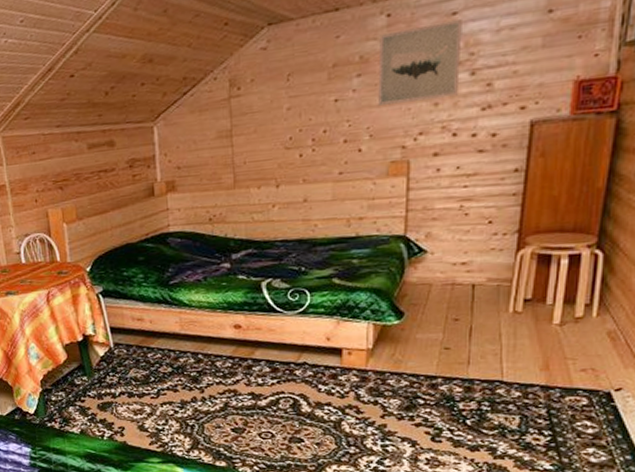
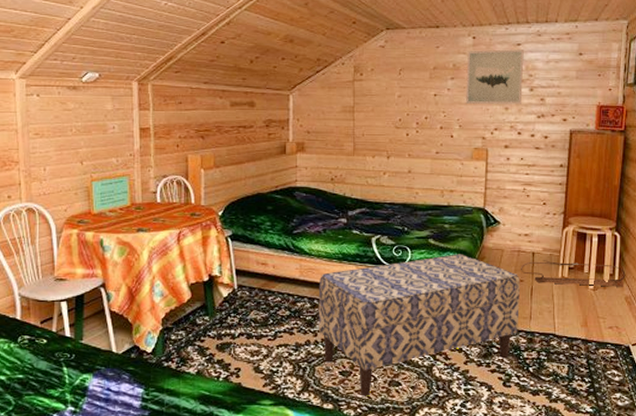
bench: none [202,292,455,454] -> present [318,254,521,396]
bag: none [456,292,610,321] -> present [521,260,626,287]

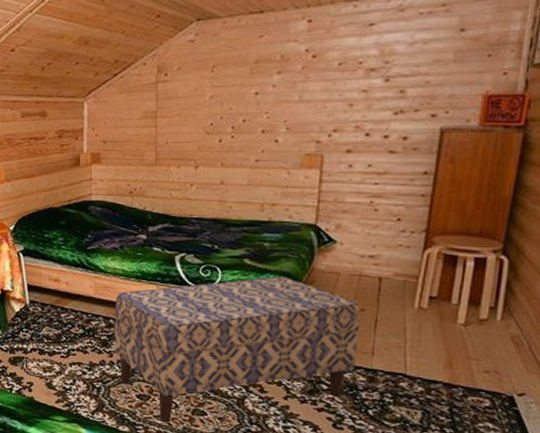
wall art: present [466,49,524,104] -> none [296,30,379,101]
bag: present [521,260,626,287] -> none [362,287,514,324]

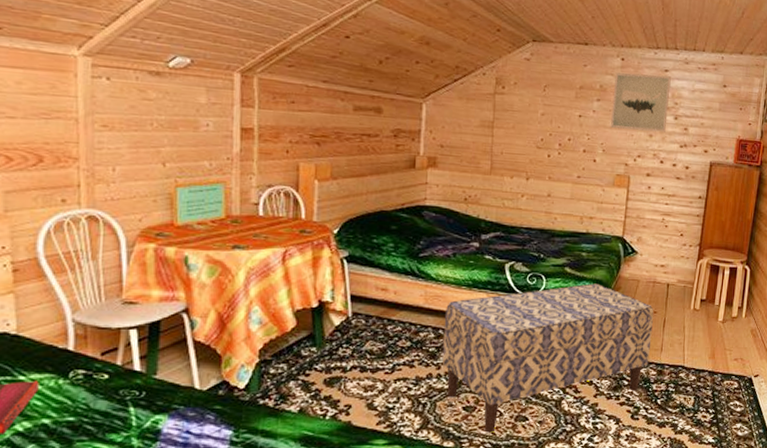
wall art: none [296,30,379,101] -> present [611,72,671,132]

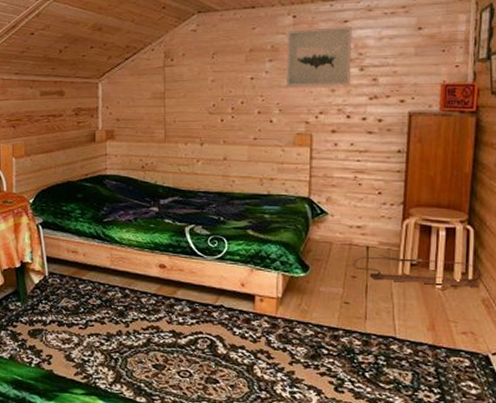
bench: present [442,283,654,433] -> none [130,246,353,392]
bag: none [655,292,753,320] -> present [353,255,482,288]

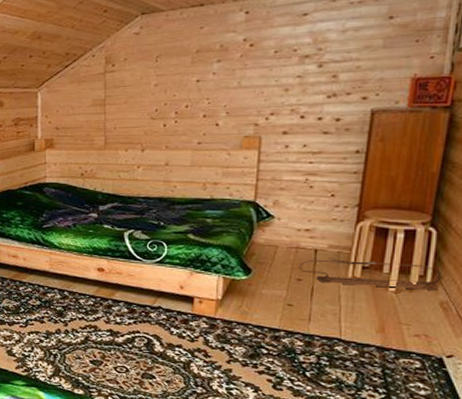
wall art: present [286,27,352,86] -> none [235,20,312,88]

